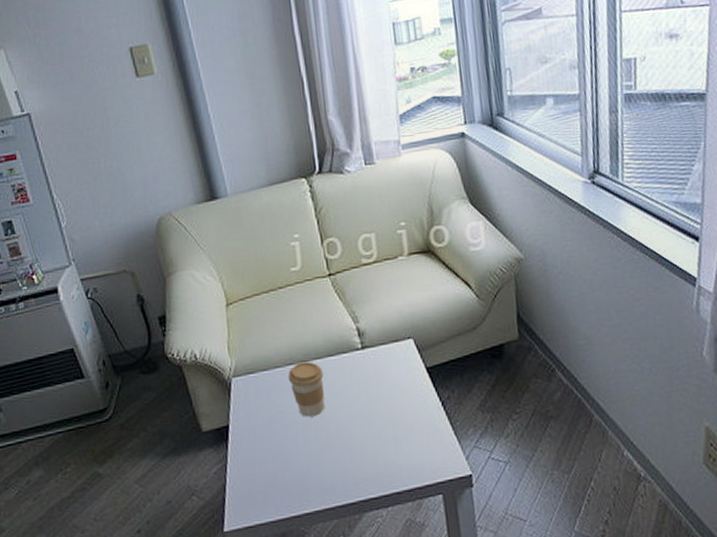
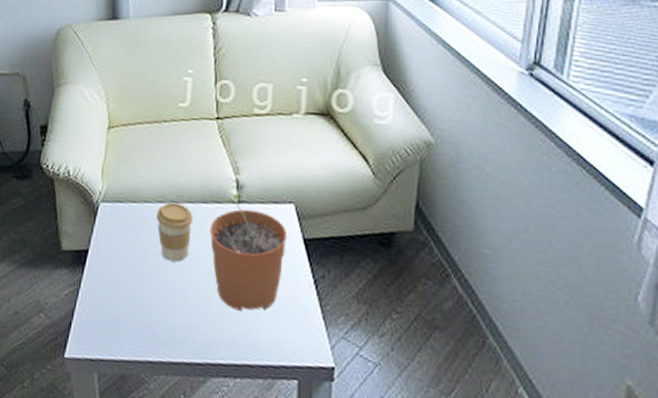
plant pot: none [340,341,413,447] -> present [209,193,288,311]

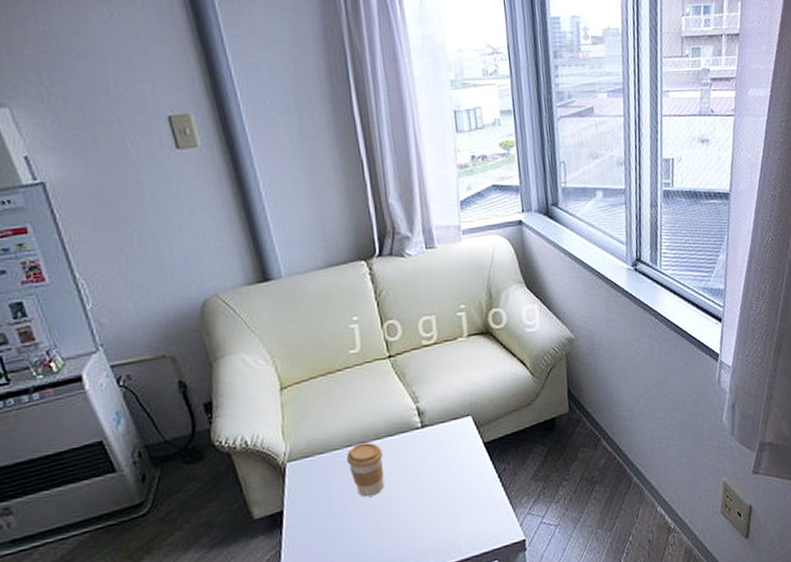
plant pot: present [209,193,288,311] -> none [399,420,471,521]

